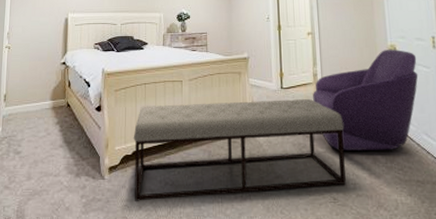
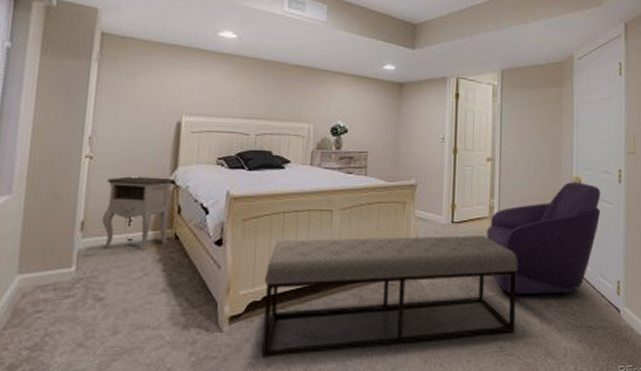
nightstand: none [17,60,65,116] -> present [101,176,174,252]

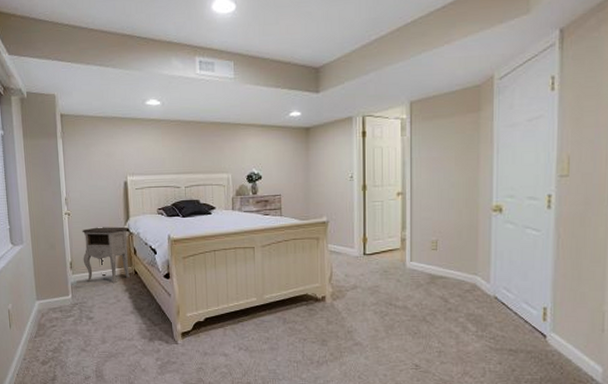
bench: present [262,235,517,358] -> none [204,266,432,365]
armchair: present [487,182,601,295] -> none [399,210,526,320]

